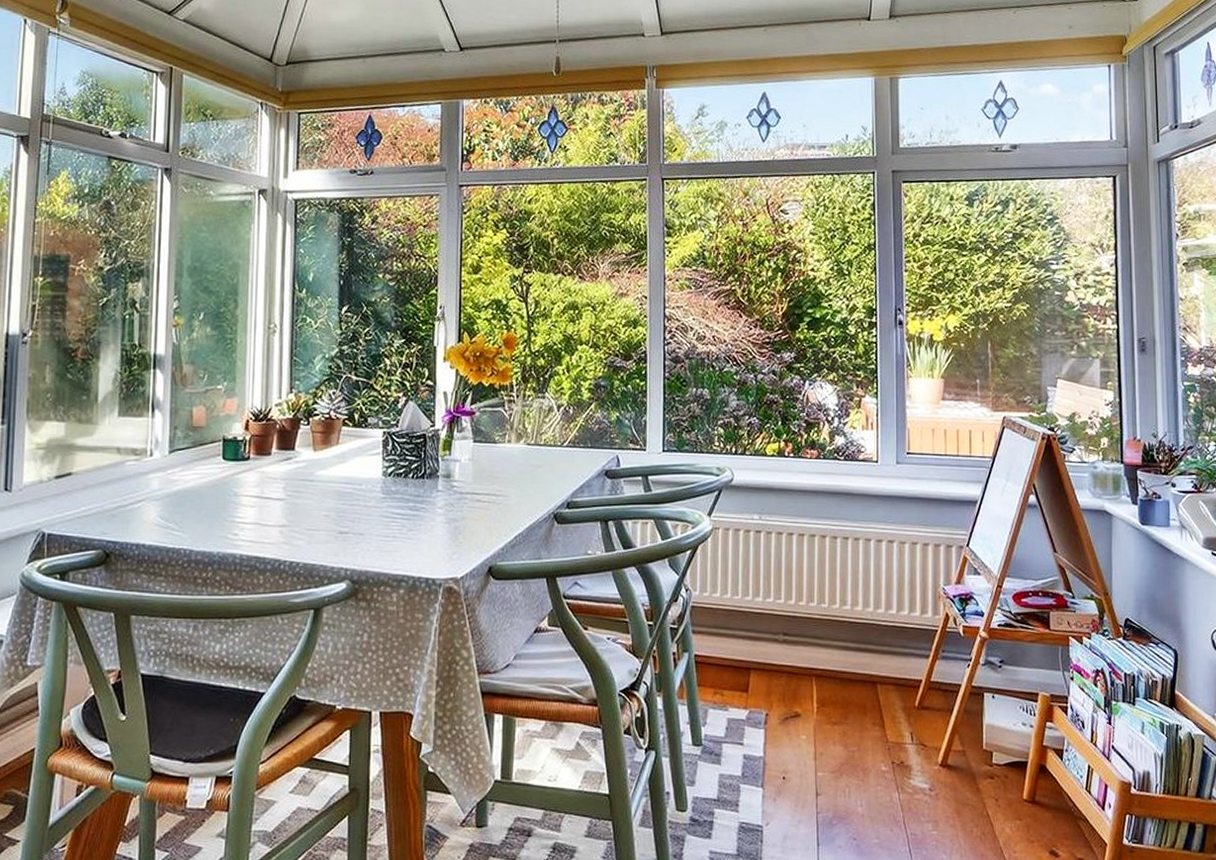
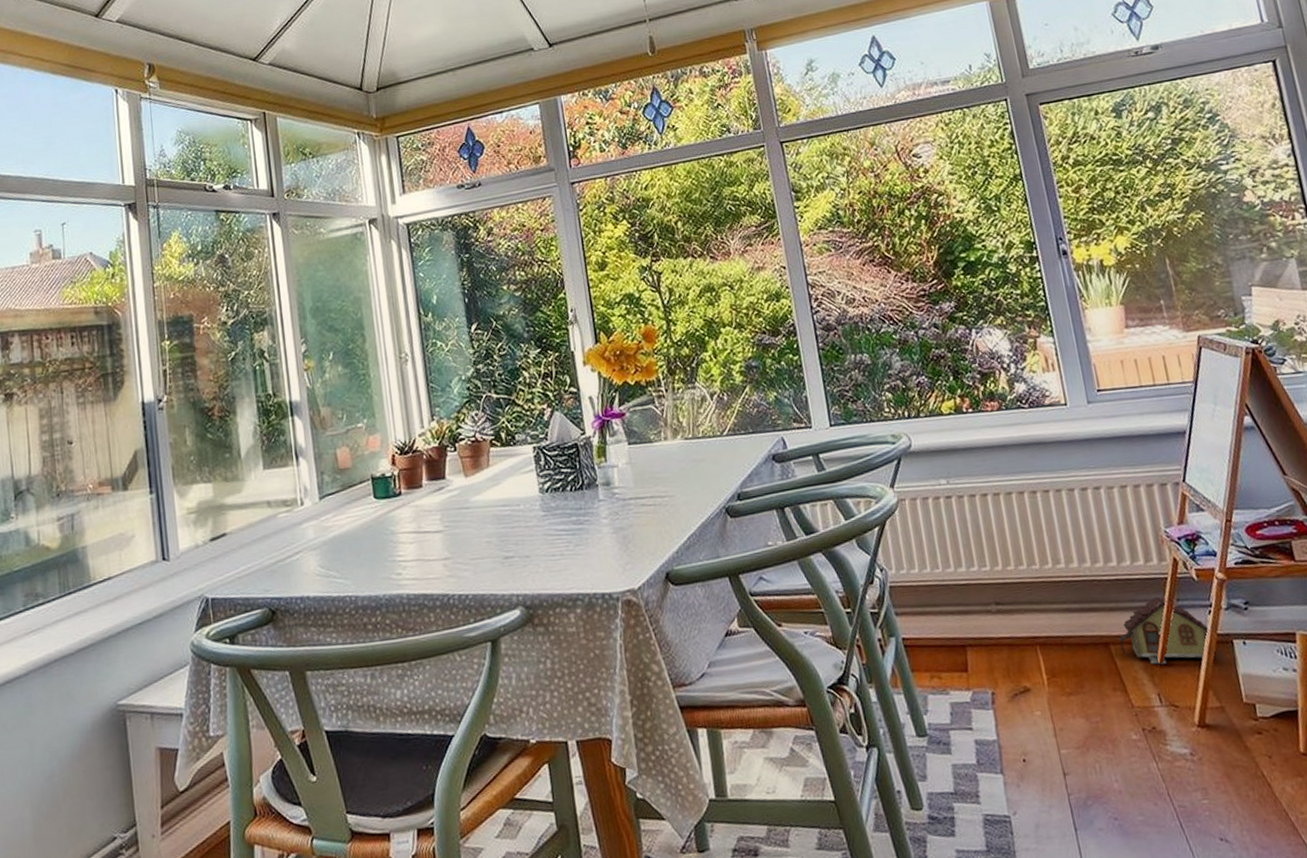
toy house: none [885,647,966,707] -> present [1118,597,1210,665]

